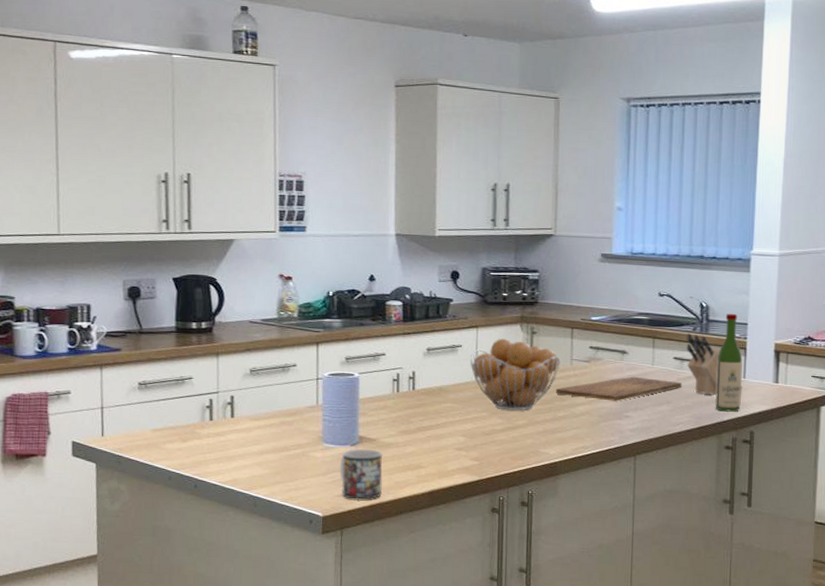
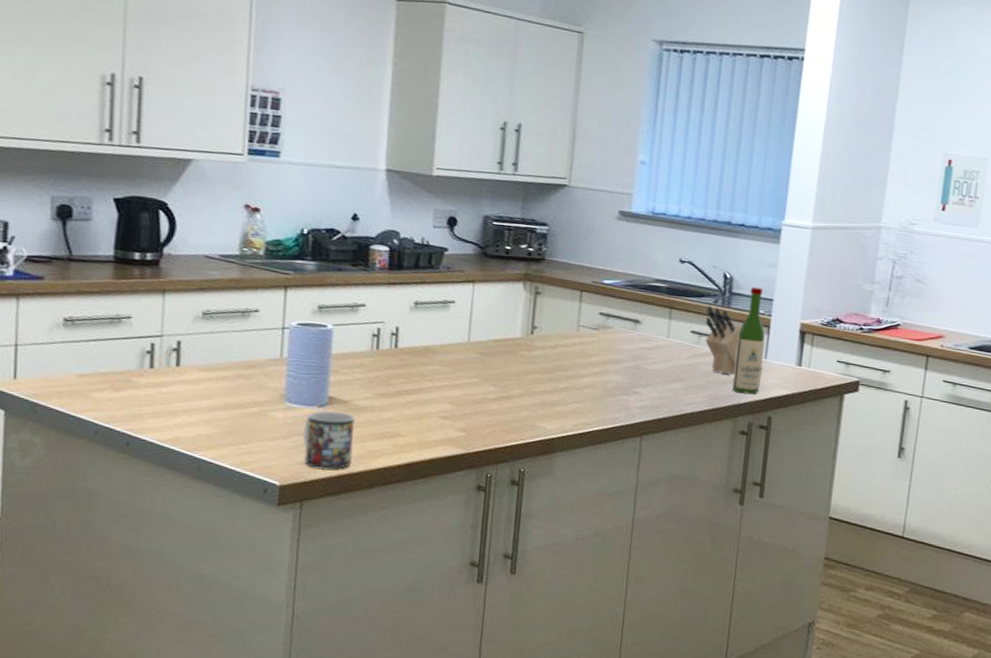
fruit basket: present [469,339,561,411] -> none [462,297,566,379]
cutting board: present [556,376,682,401] -> none [558,348,698,375]

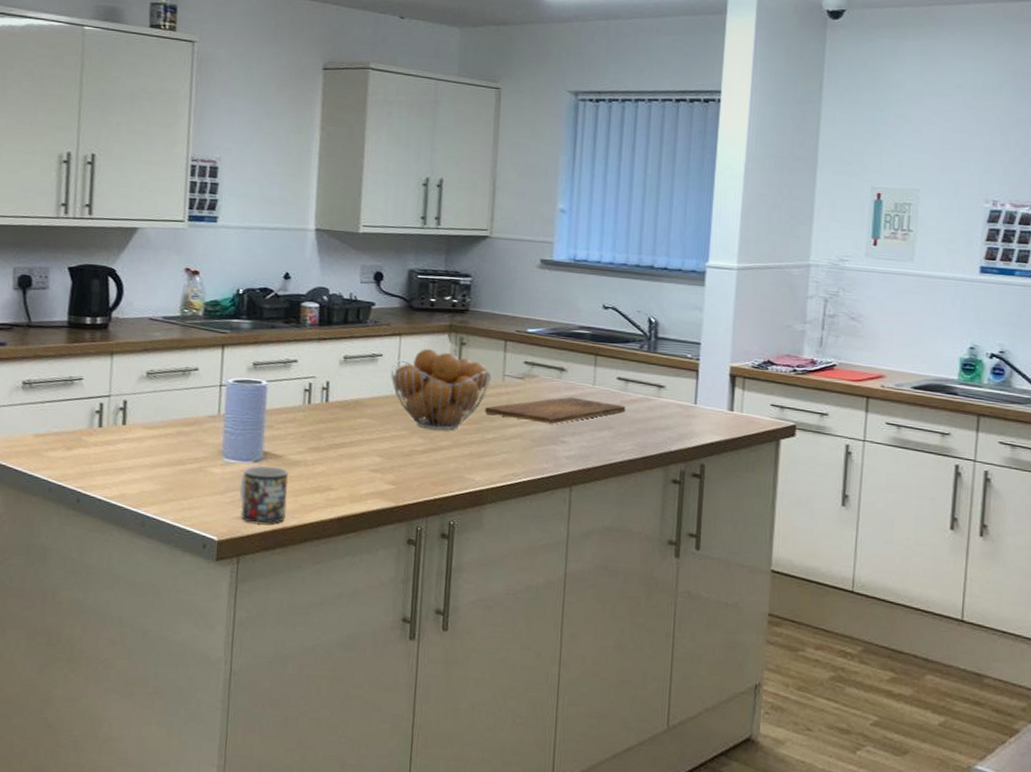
fruit basket: none [462,297,566,379] -> present [390,349,492,430]
cutting board: none [558,348,698,375] -> present [485,397,626,424]
knife block: present [705,305,763,374] -> none [631,350,693,421]
wine bottle: present [732,287,765,395] -> none [662,330,694,442]

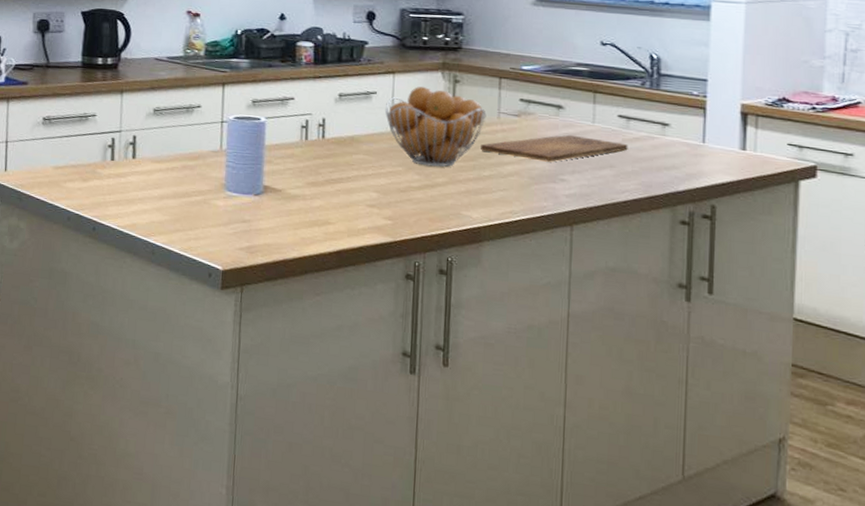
mug: present [239,465,290,524] -> none [242,199,289,255]

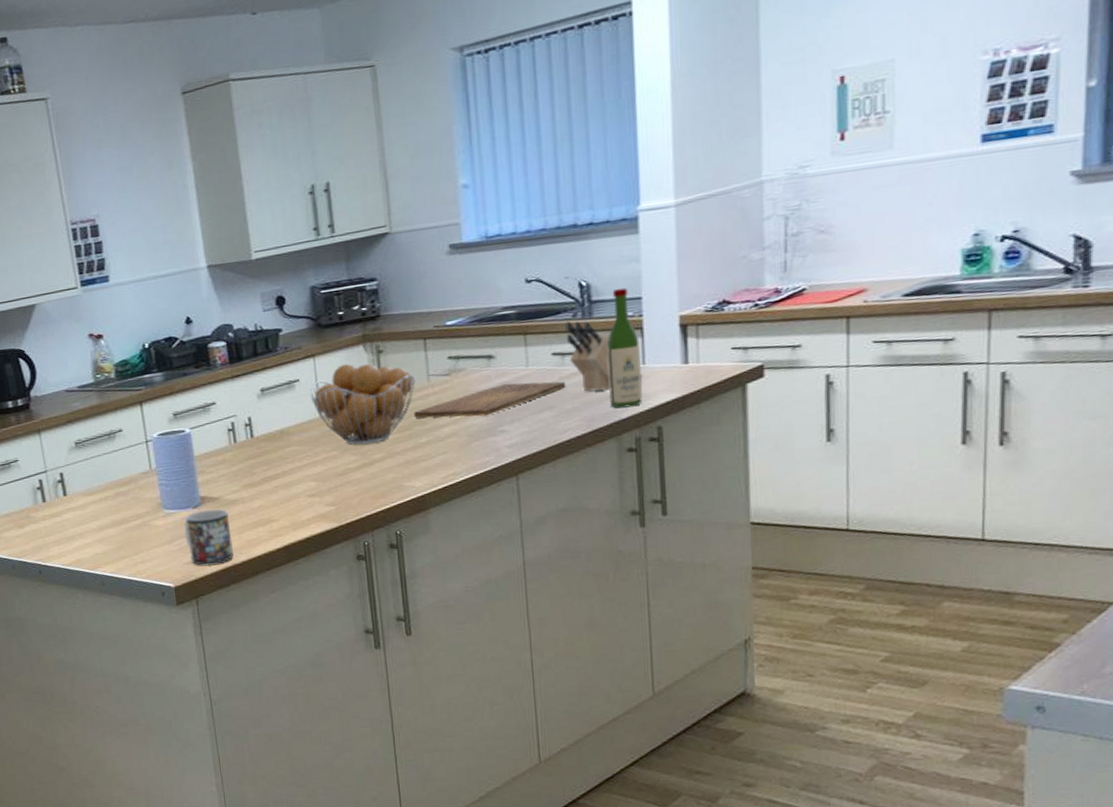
mug: none [242,199,289,255] -> present [184,509,234,566]
knife block: none [633,87,702,160] -> present [565,321,643,392]
wine bottle: none [668,67,702,182] -> present [606,287,643,408]

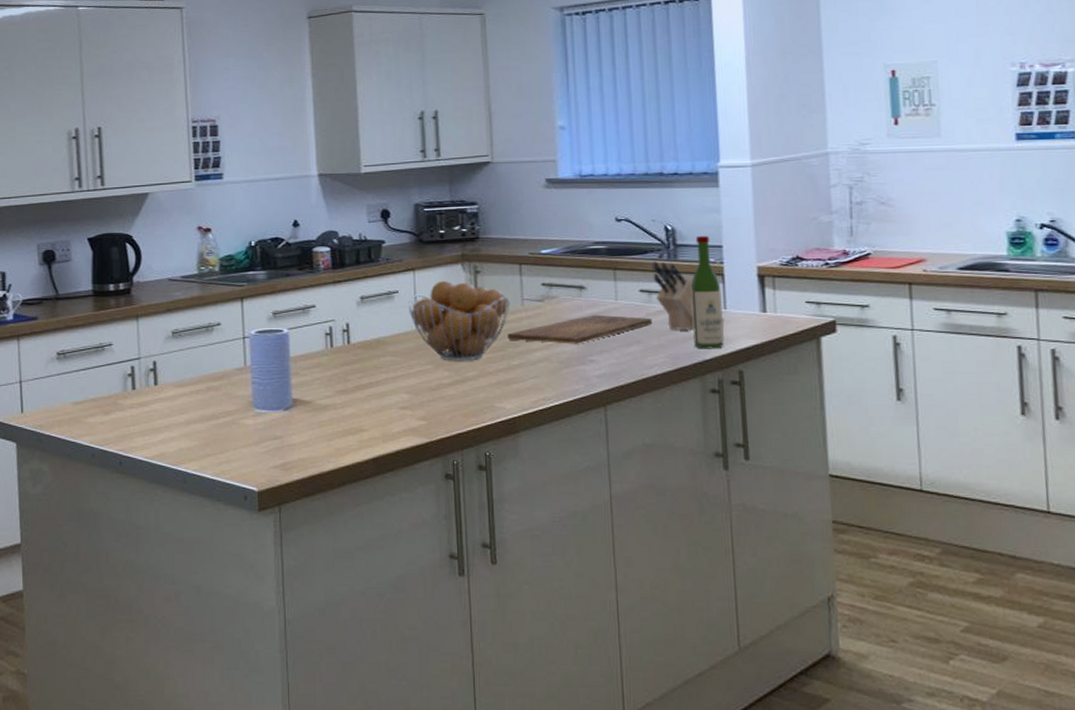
mug: present [184,509,234,566] -> none [273,413,322,471]

